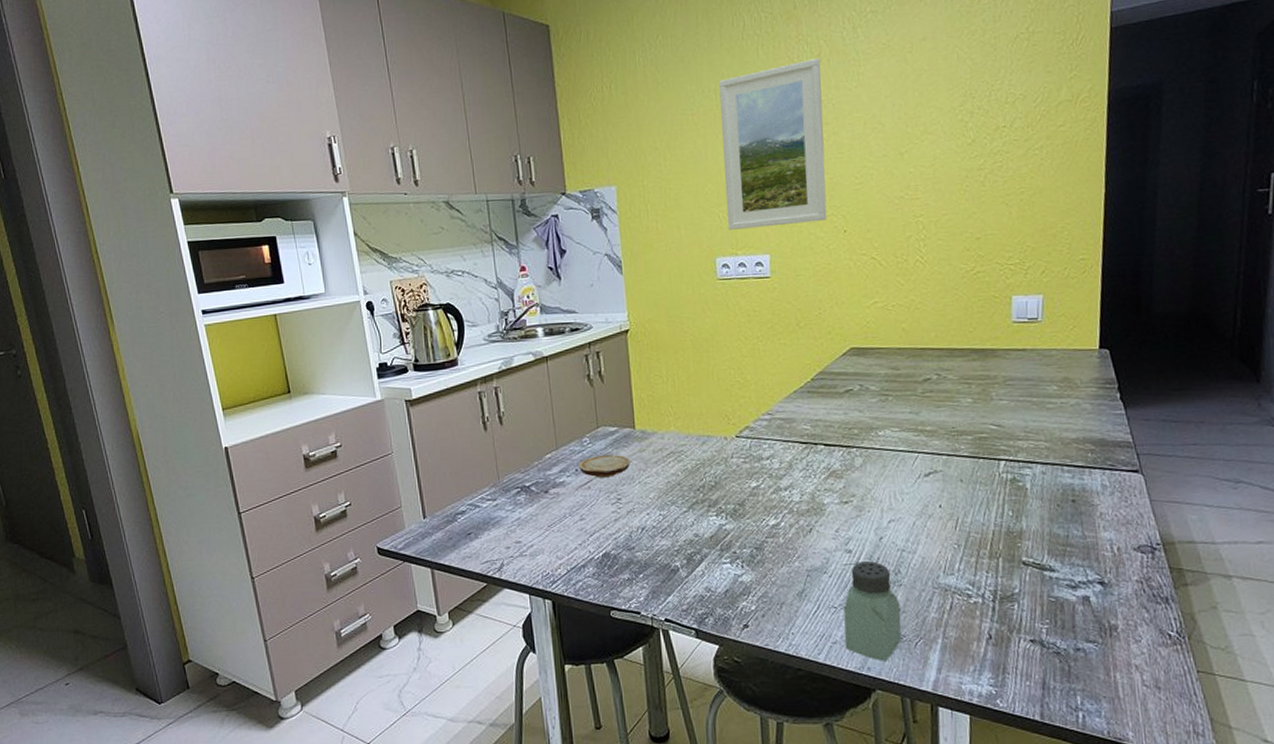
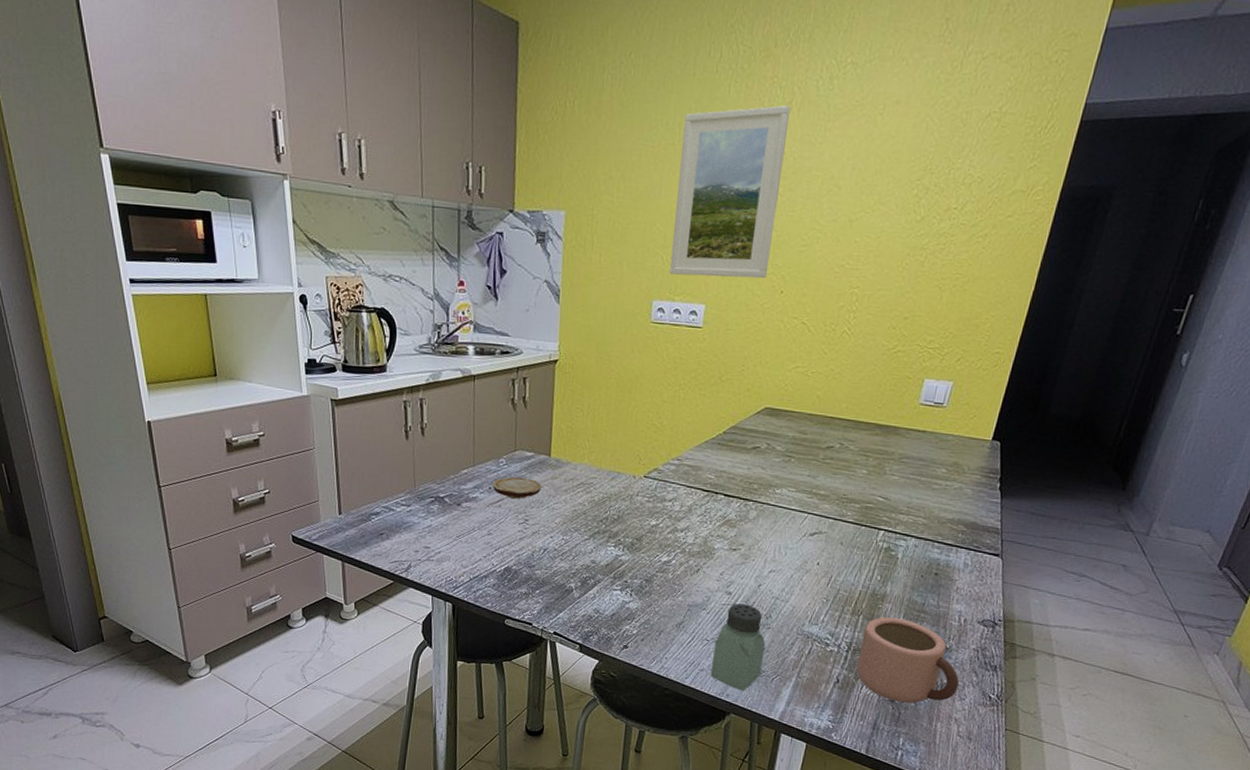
mug: none [1007,555,1130,655] -> present [856,616,959,704]

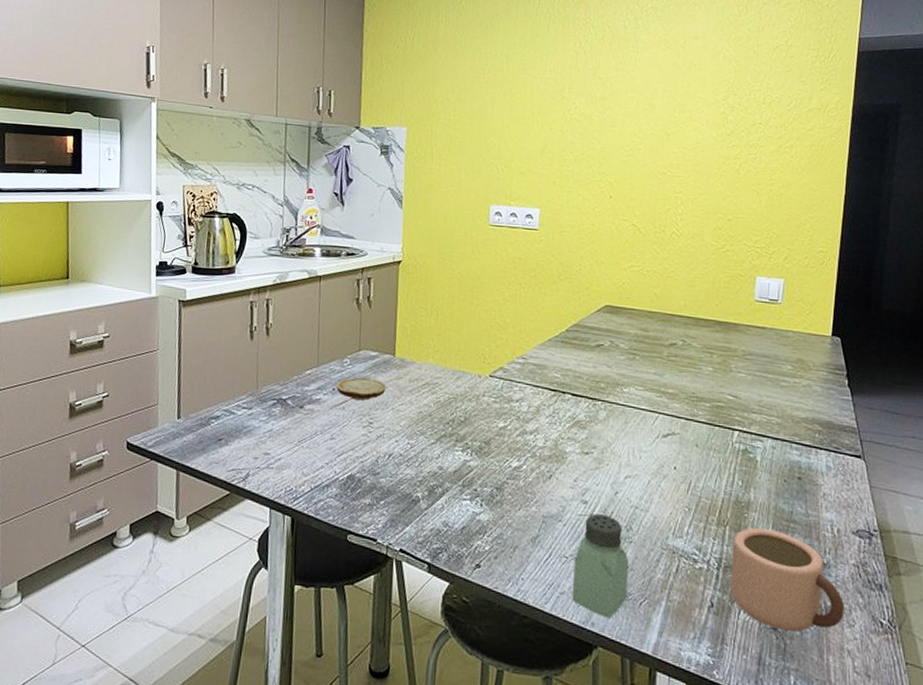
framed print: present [669,105,791,279] -> none [504,40,603,185]

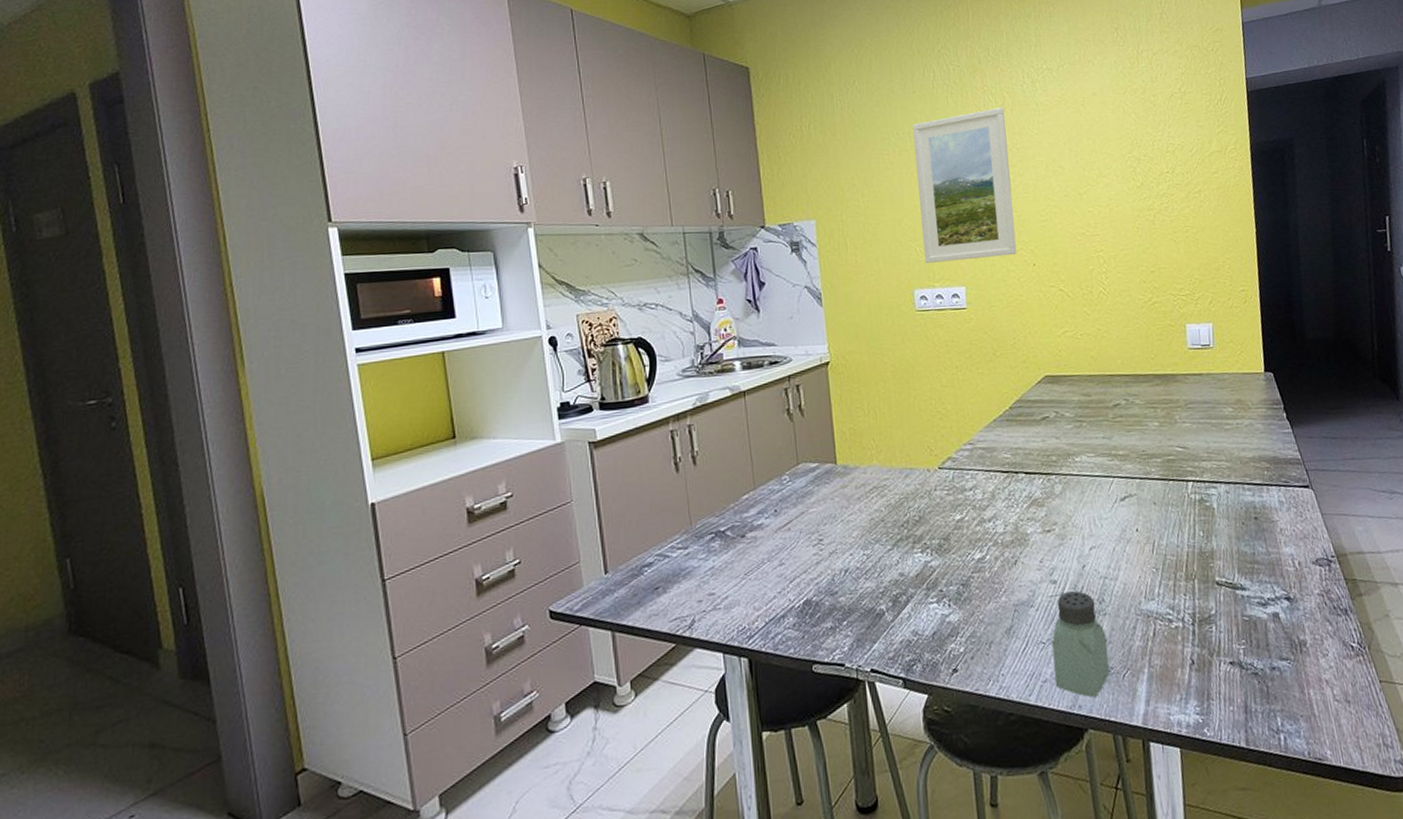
wood slice: present [336,377,386,401] -> none [777,492,832,518]
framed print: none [504,40,603,185] -> present [913,108,1018,263]
mug: present [730,527,844,632] -> none [1203,574,1317,674]

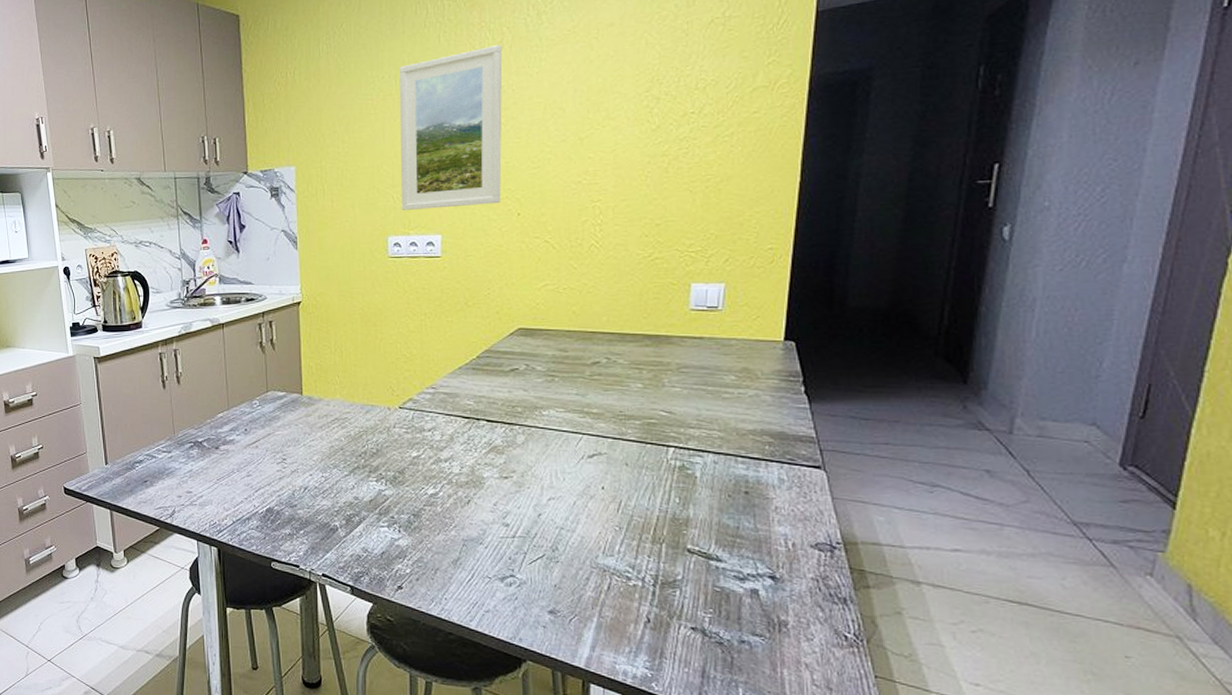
saltshaker: present [1052,591,1110,698] -> none [497,536,556,634]

